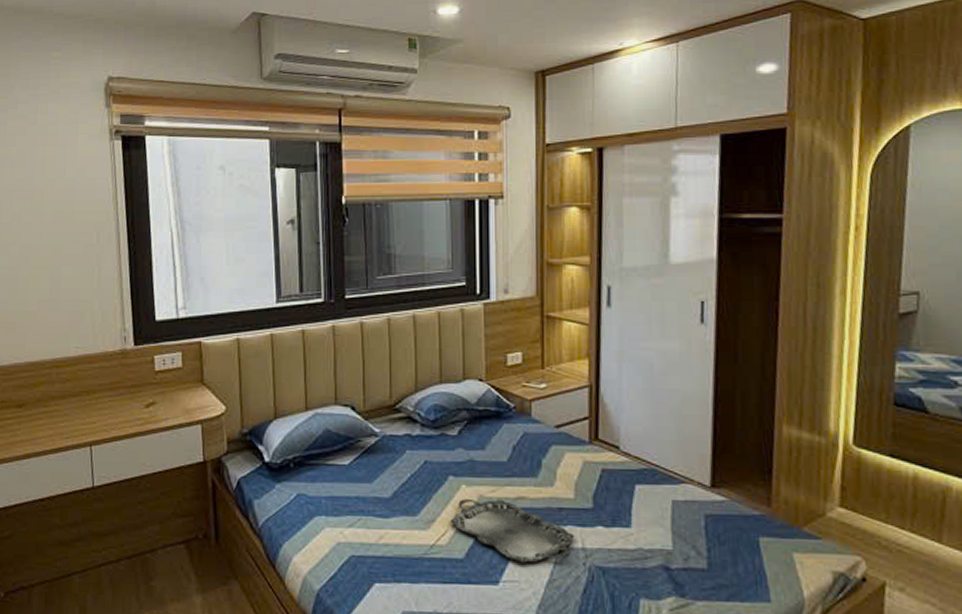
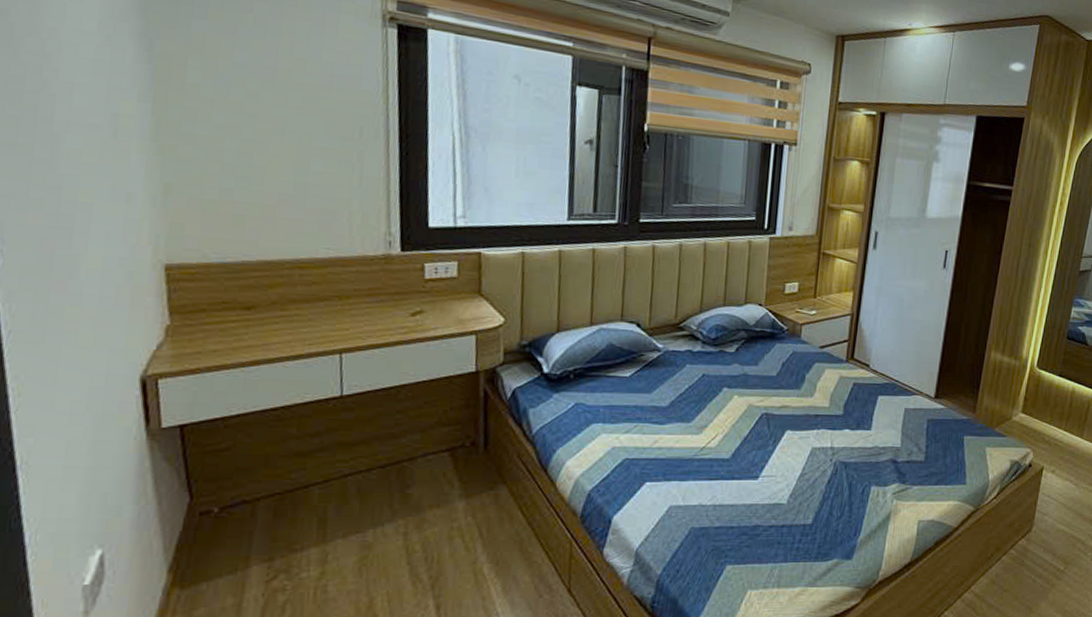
serving tray: present [450,499,575,563] -> none [721,407,826,460]

